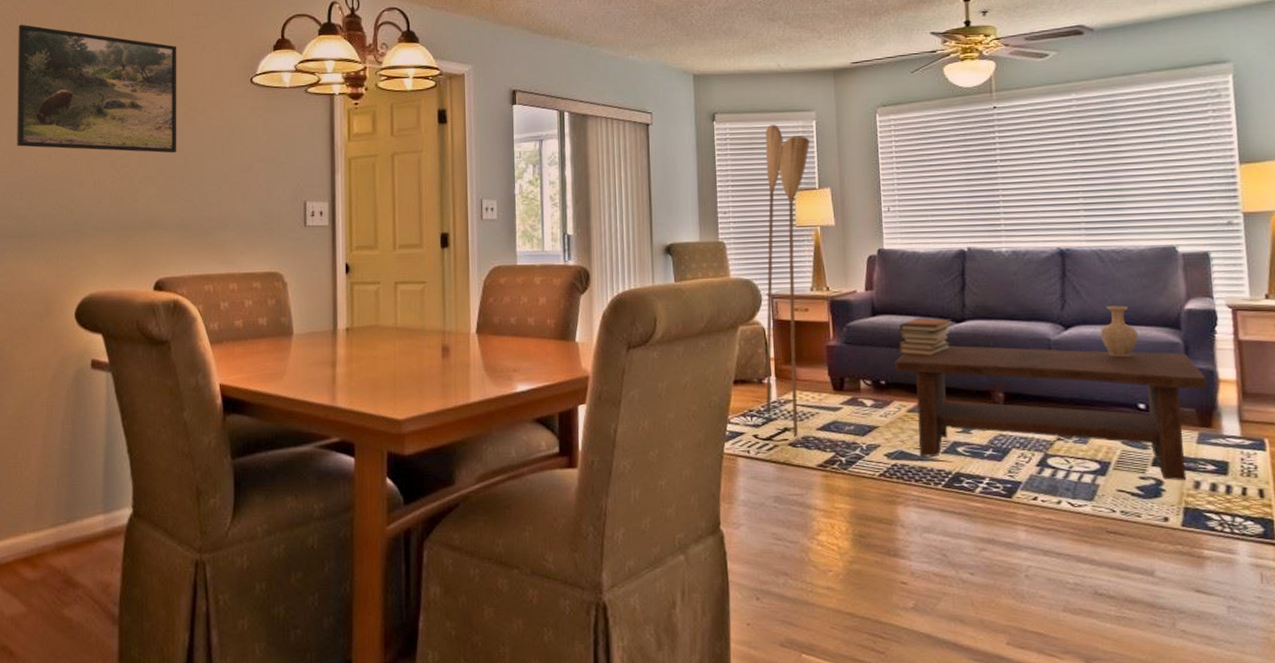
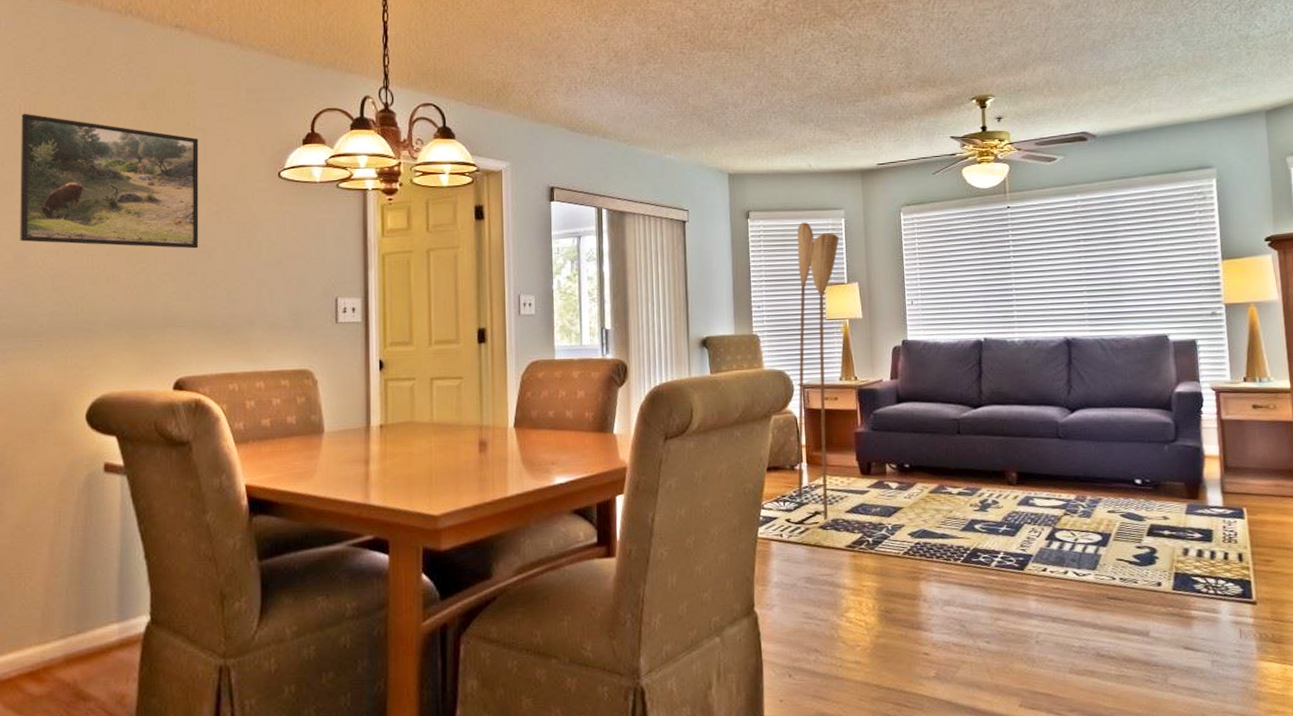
coffee table: present [895,345,1208,481] -> none [918,429,1195,549]
book stack: present [898,317,952,356] -> none [920,404,970,440]
vase: present [1100,306,1138,358] -> none [1102,390,1135,438]

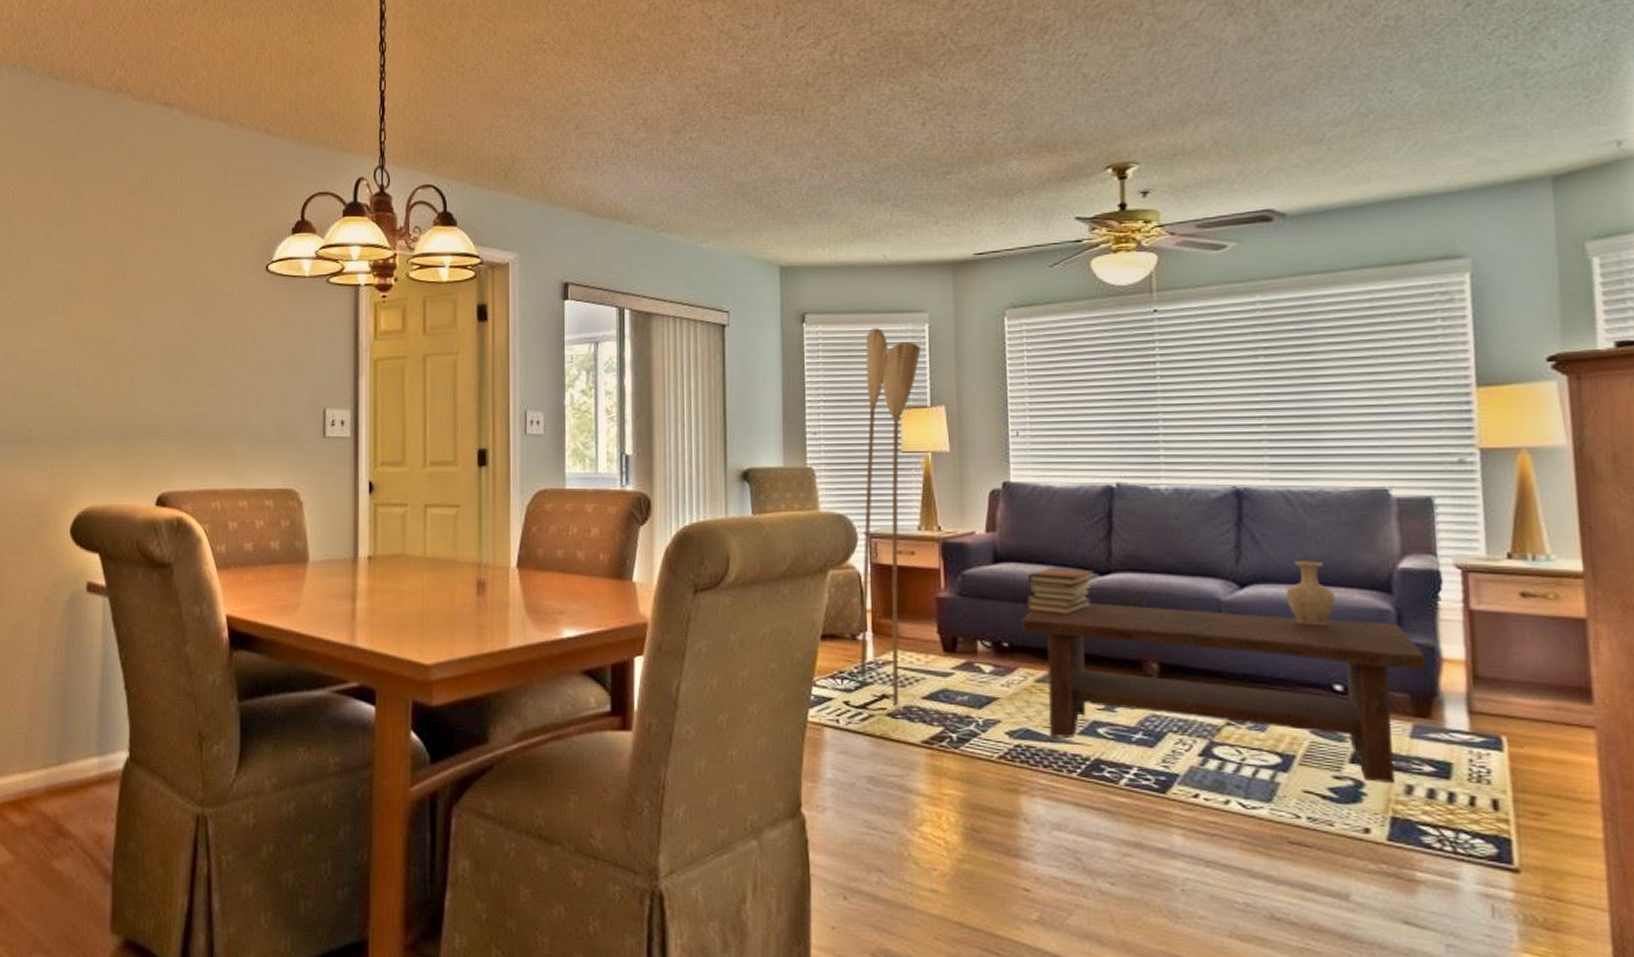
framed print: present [20,113,199,249] -> none [11,202,186,350]
coffee table: none [918,429,1195,549] -> present [1021,603,1427,784]
book stack: none [920,404,970,440] -> present [1026,567,1094,615]
vase: none [1102,390,1135,438] -> present [1285,561,1335,626]

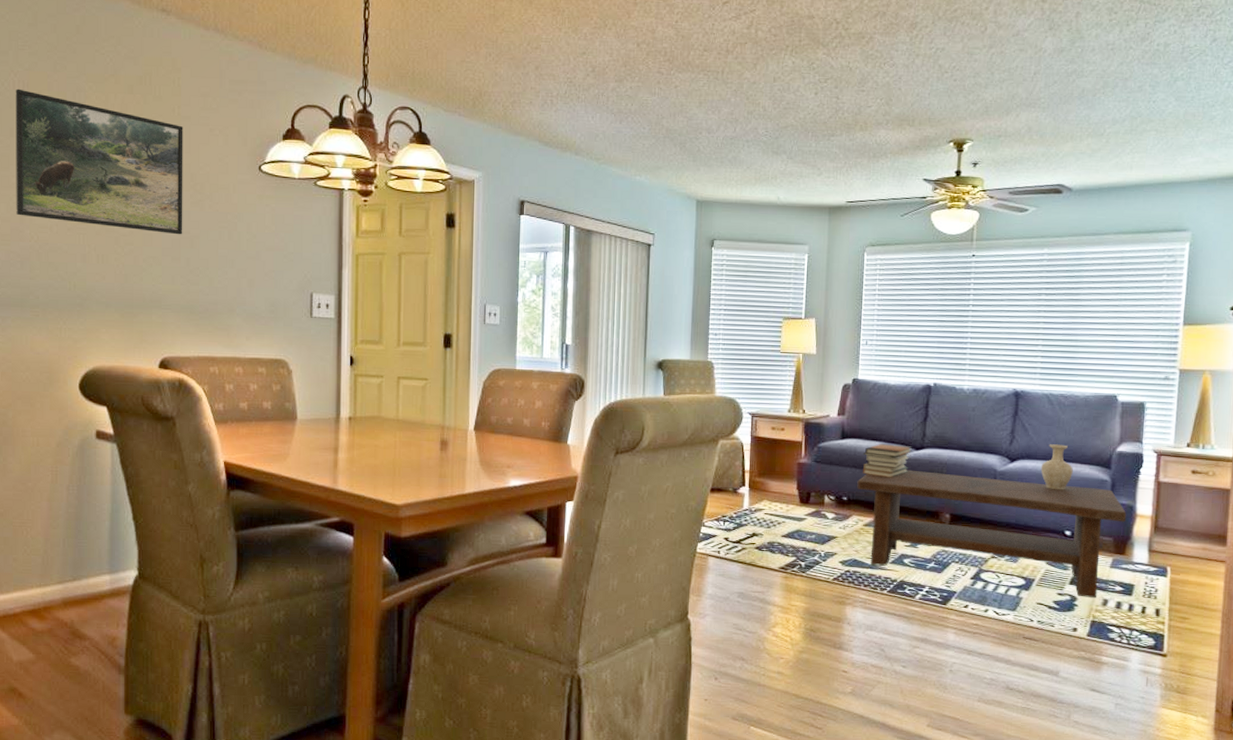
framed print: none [11,202,186,350] -> present [15,88,183,235]
floor lamp: present [859,328,921,705] -> none [737,255,801,541]

